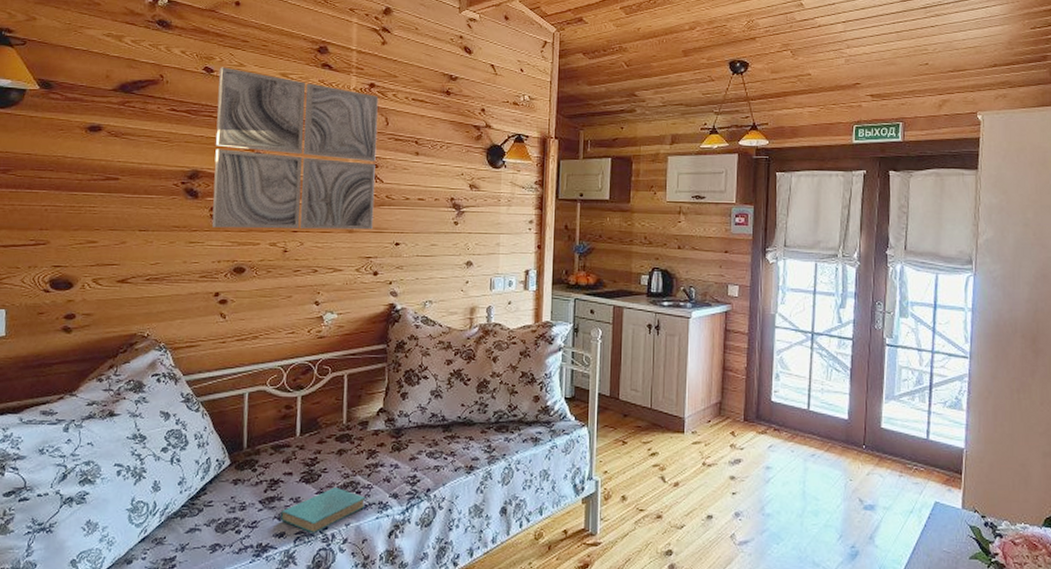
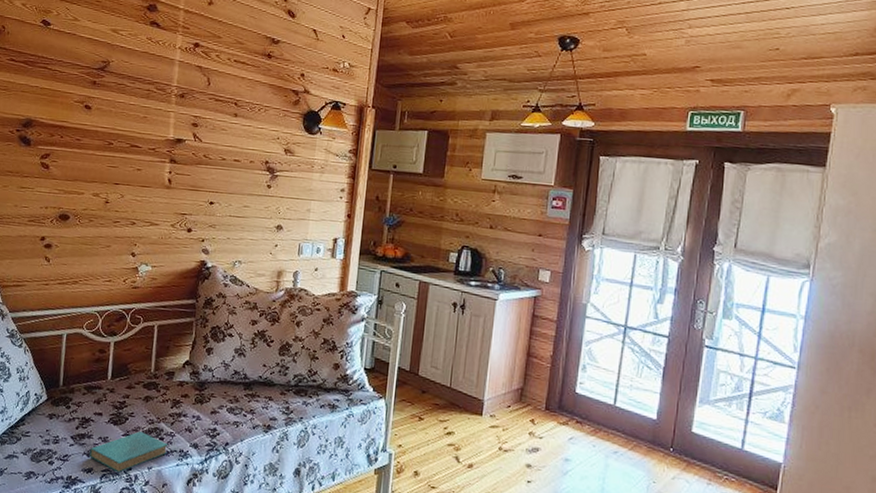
wall art: present [211,67,379,230] -> none [41,20,202,188]

